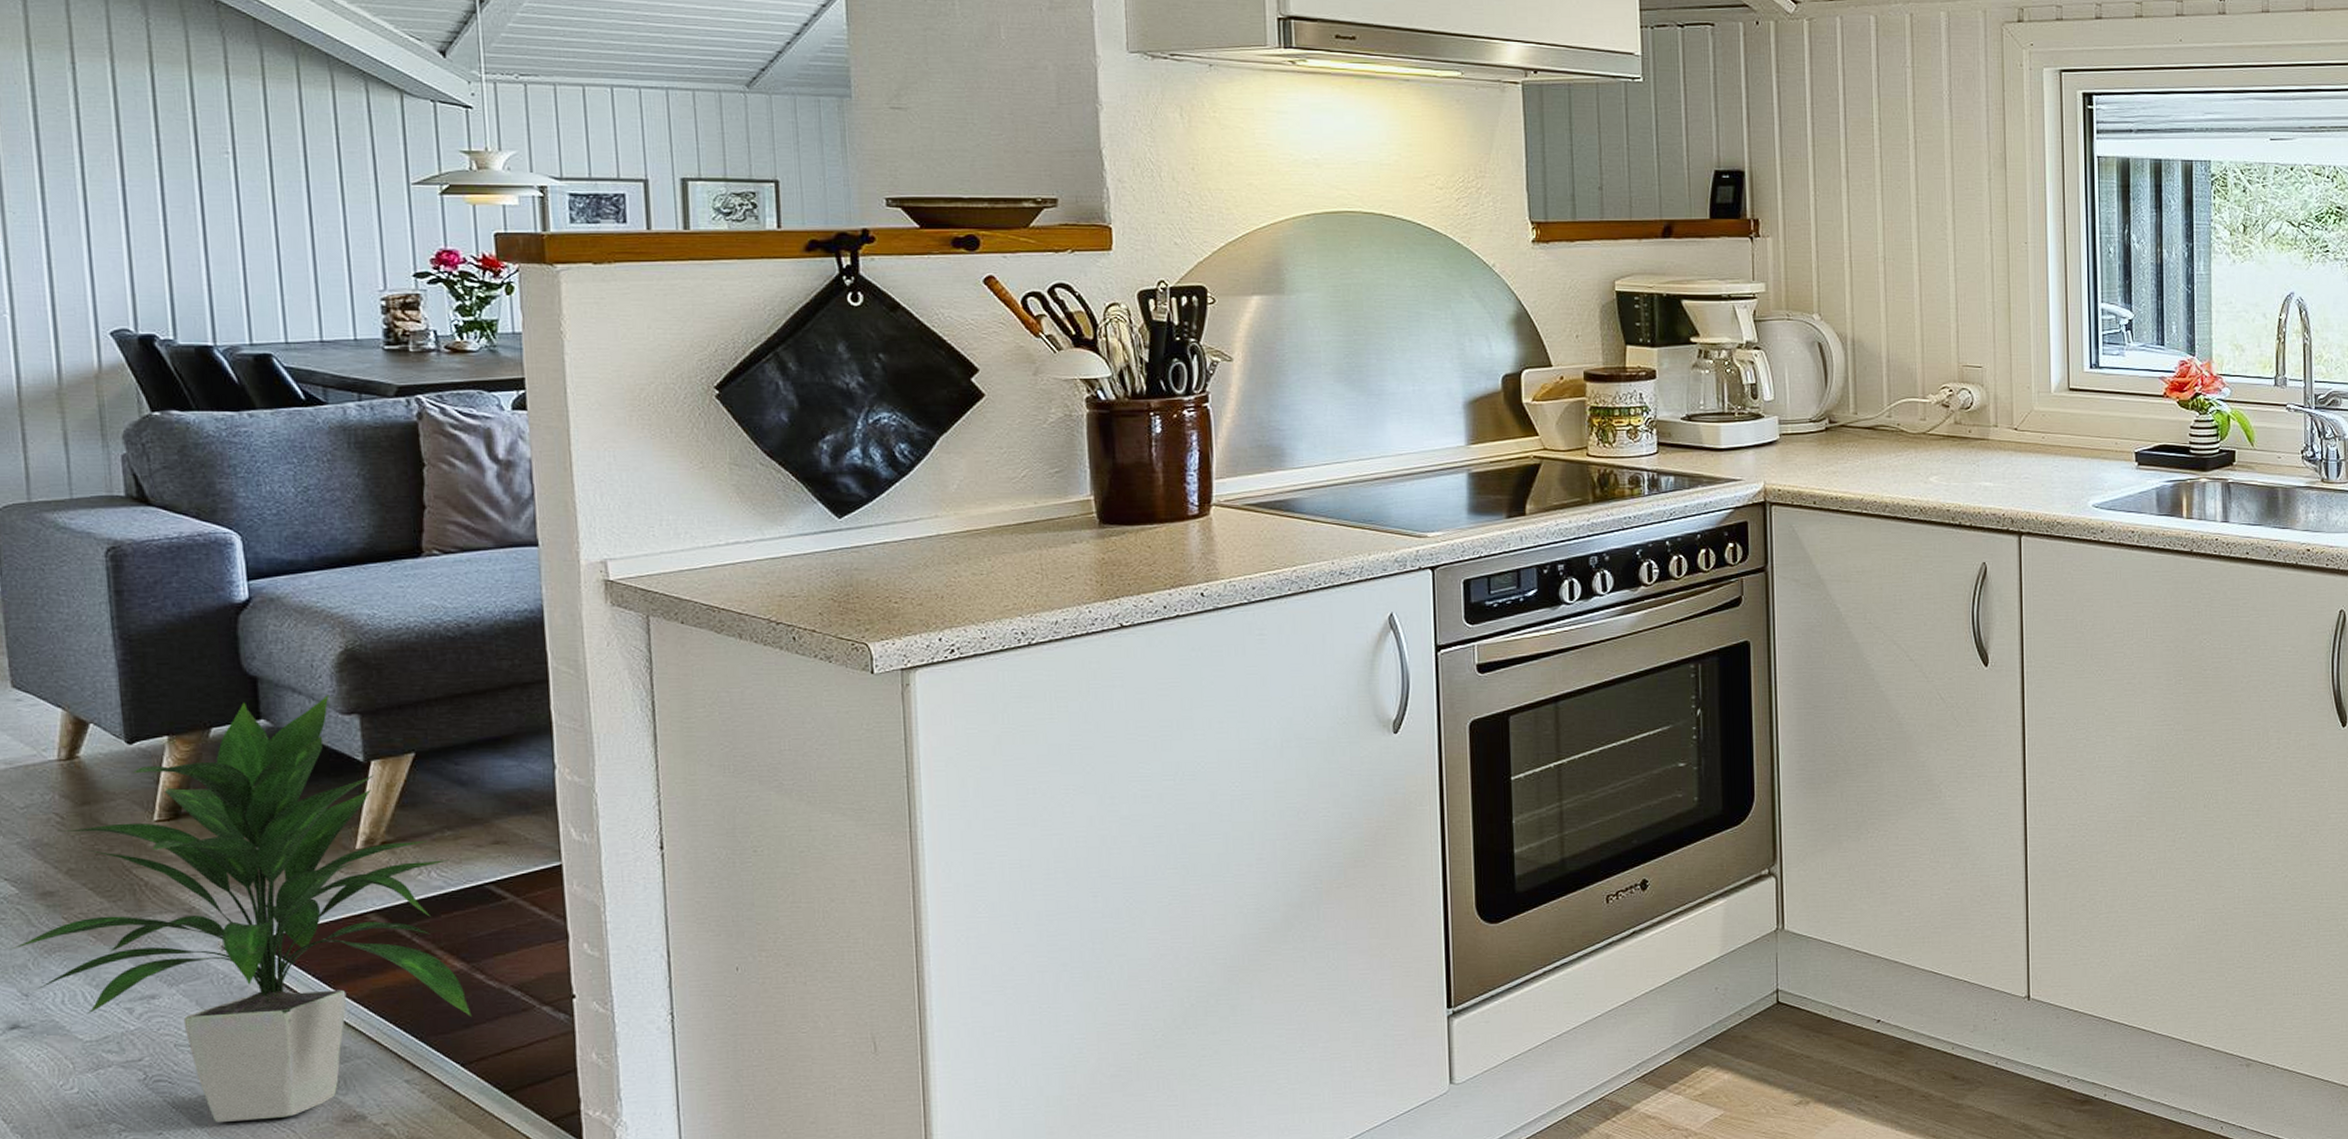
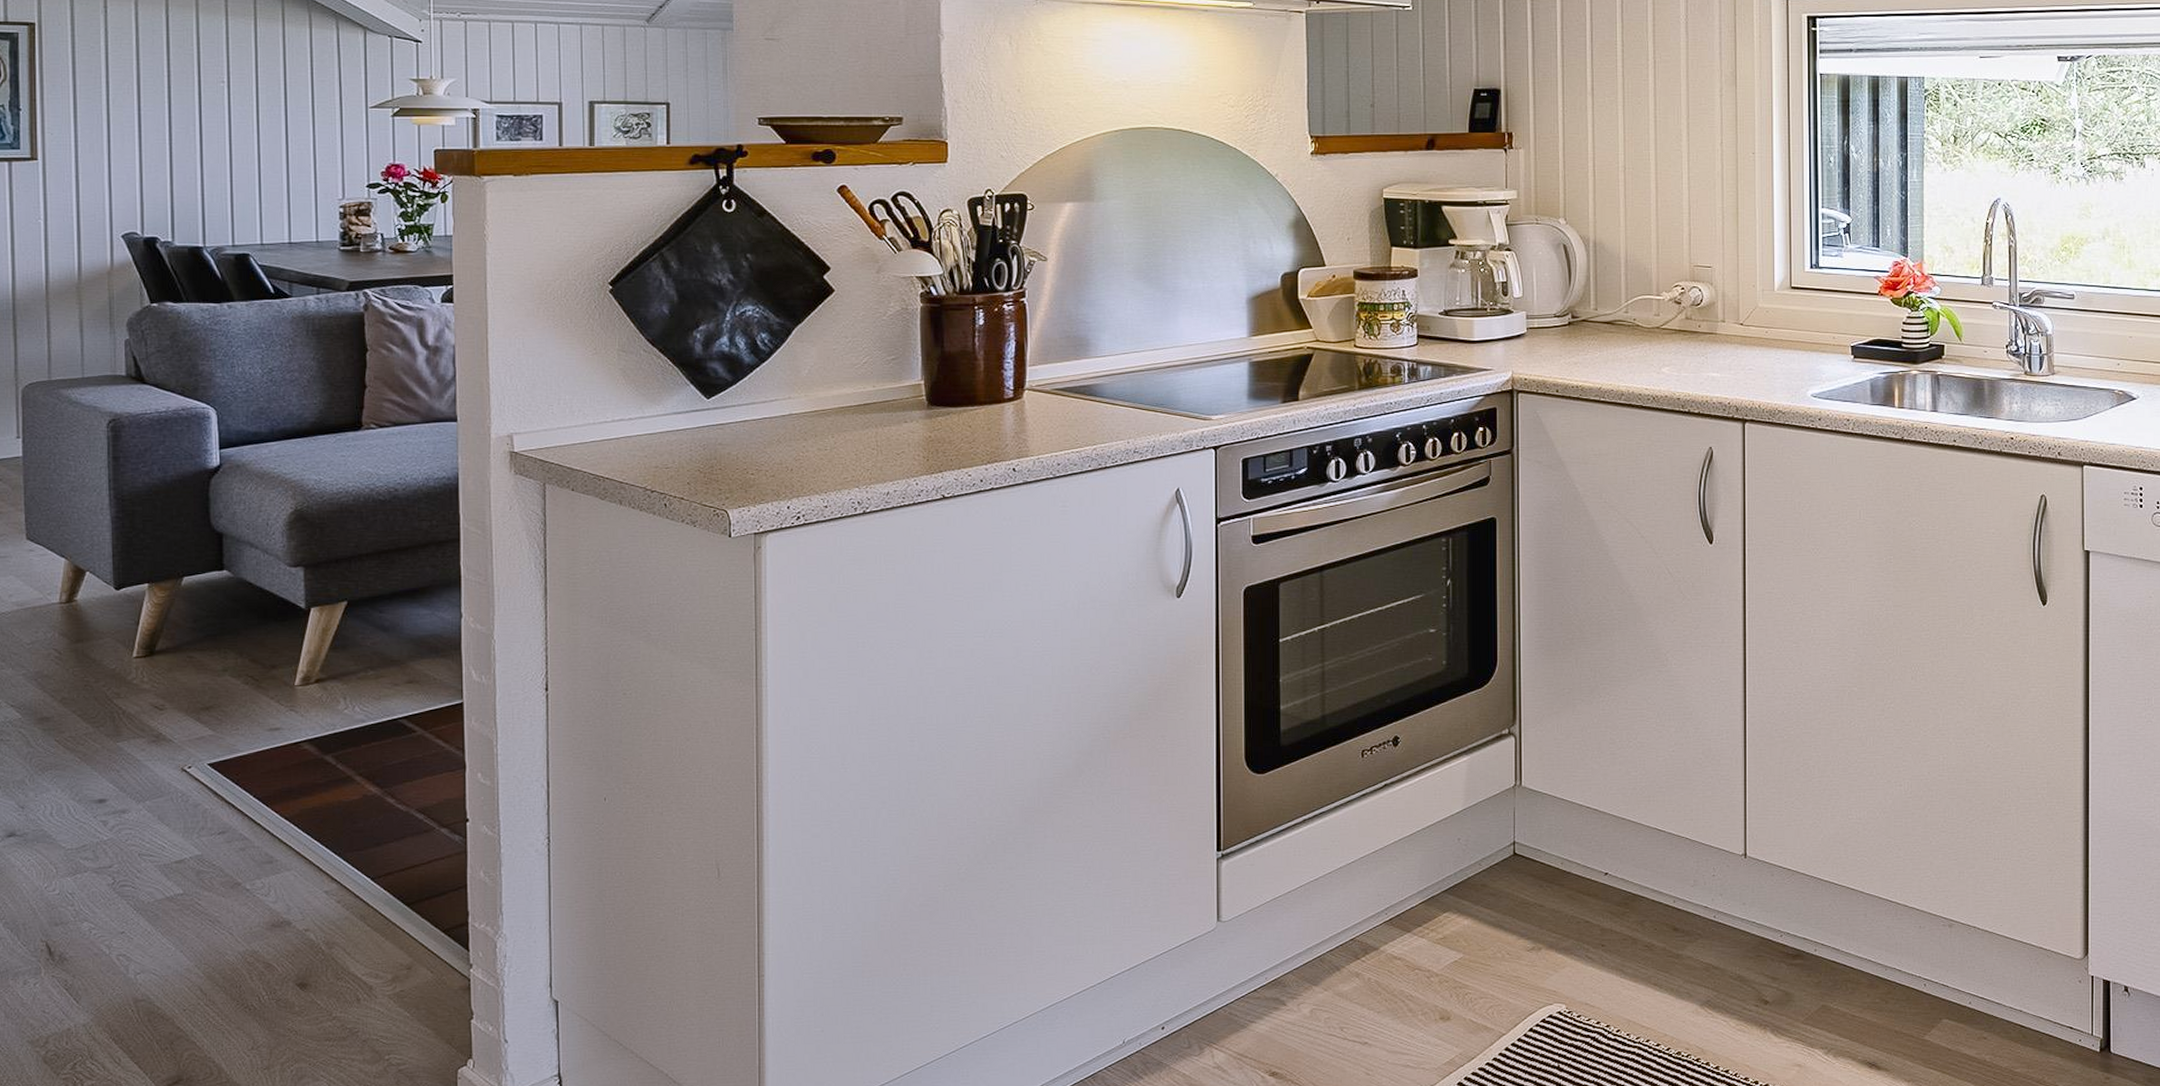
indoor plant: present [11,695,472,1122] -> none [13,549,382,924]

